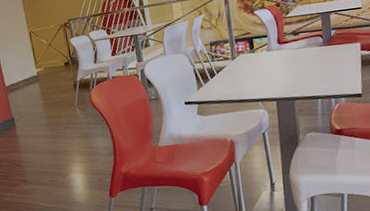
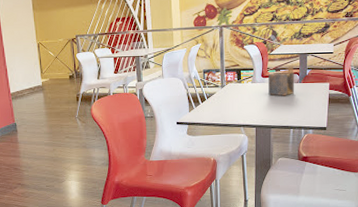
napkin holder: none [286,27,319,63] -> present [268,65,295,96]

